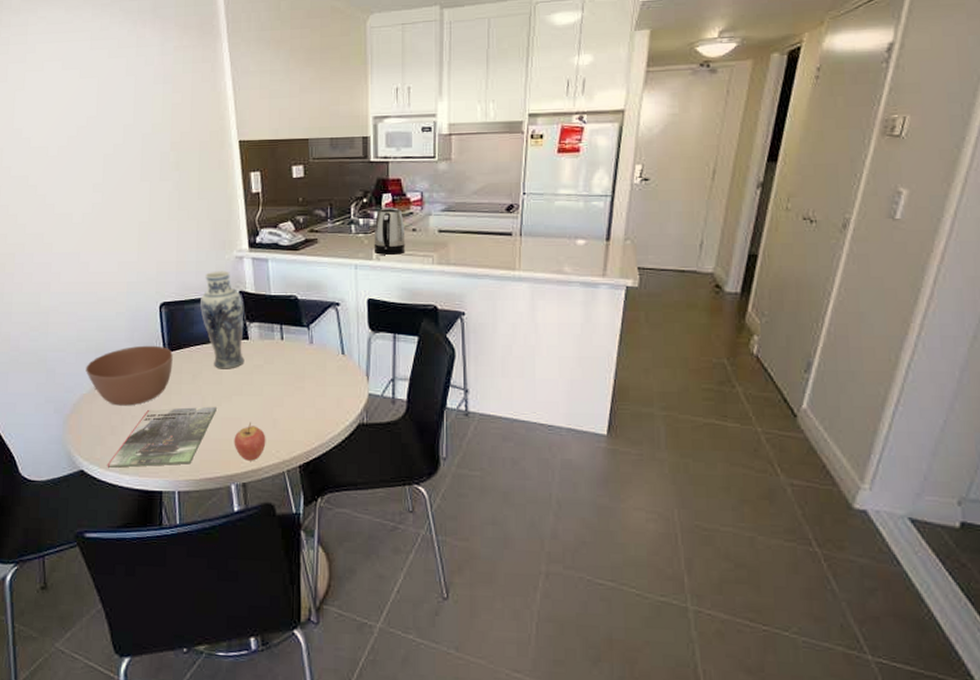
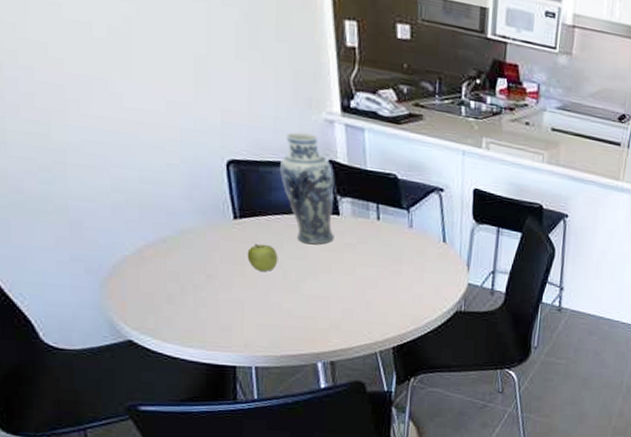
bowl: present [85,345,173,406] -> none [127,206,246,274]
magazine: present [107,406,217,468] -> none [164,279,301,340]
fruit: none [173,373,198,399] -> present [247,244,278,272]
fruit: present [234,422,266,461] -> none [321,301,358,341]
kettle: present [374,207,406,256] -> none [483,93,518,148]

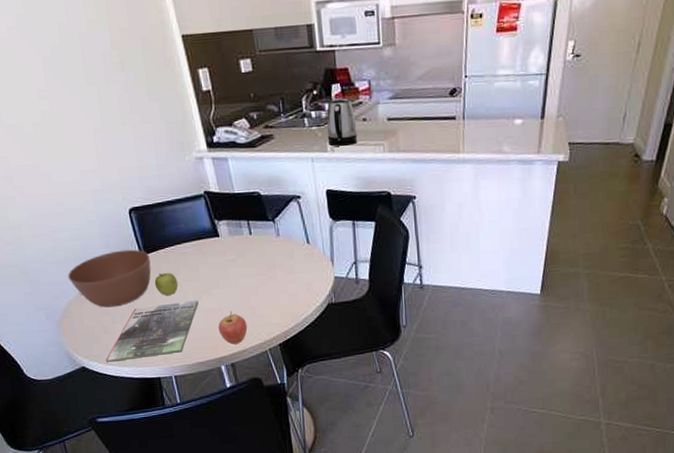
bowl: none [127,206,246,274] -> present [68,249,151,308]
magazine: none [164,279,301,340] -> present [105,300,199,362]
vase: present [280,132,335,245] -> none [167,172,218,266]
fruit: none [321,301,358,341] -> present [218,311,248,345]
kettle: none [483,93,518,148] -> present [327,98,358,147]

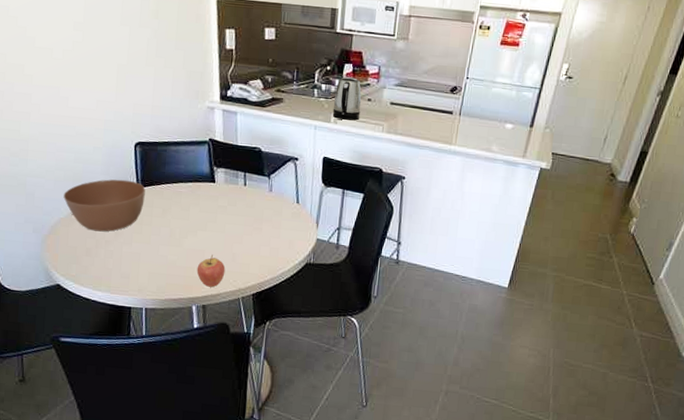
magazine: present [105,300,199,362] -> none [81,236,183,286]
fruit: present [154,272,179,296] -> none [144,207,168,230]

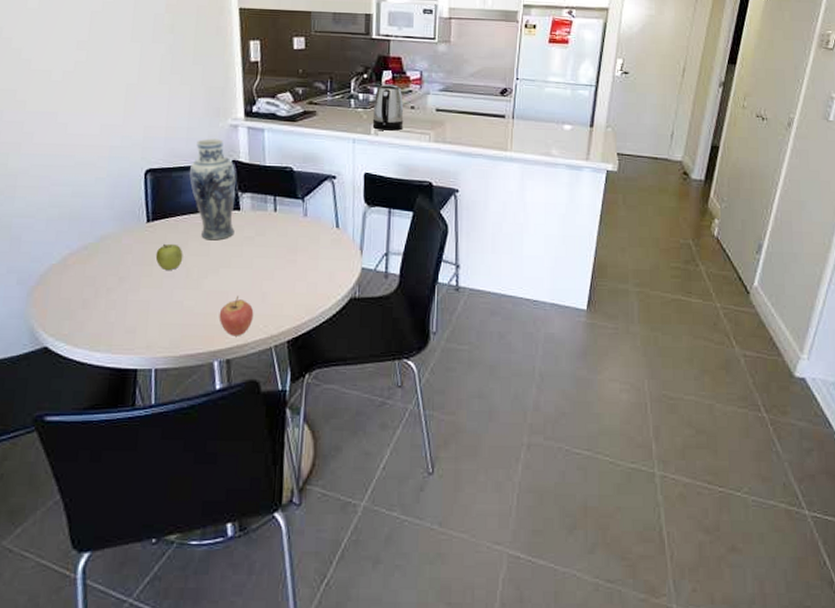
bowl: present [63,179,146,232] -> none [56,213,157,278]
fruit: none [144,207,168,230] -> present [155,243,183,271]
vase: none [172,118,212,208] -> present [189,138,237,241]

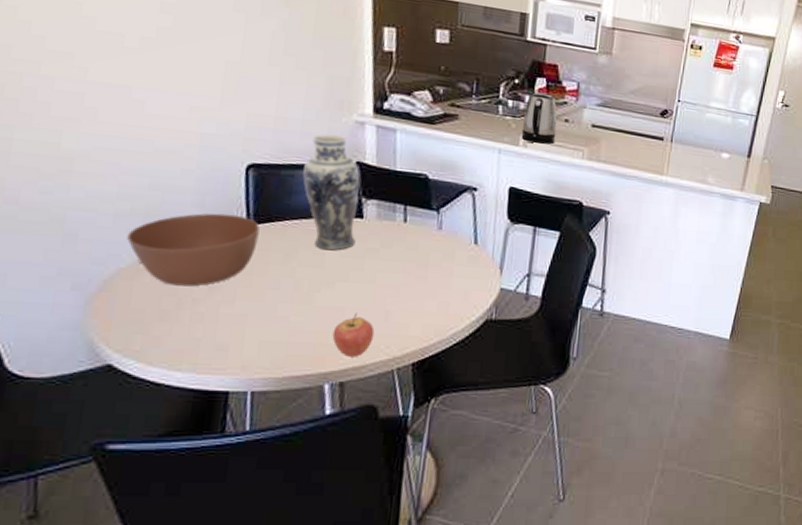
bowl: none [56,213,157,278] -> present [127,213,260,287]
fruit: present [155,243,183,271] -> none [256,251,292,282]

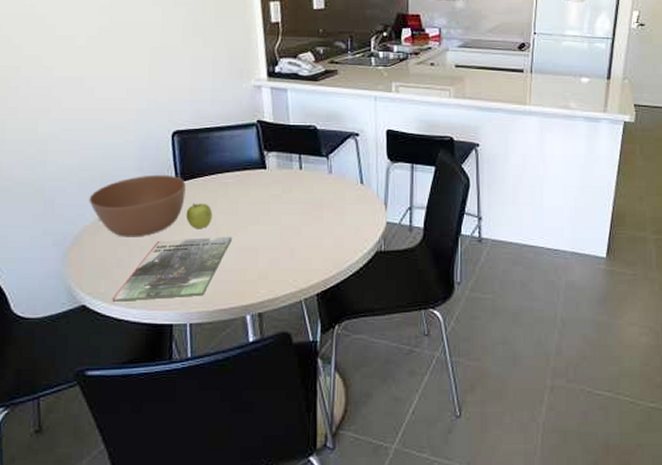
magazine: none [149,292,314,362] -> present [112,236,232,301]
fruit: none [256,251,292,282] -> present [186,203,213,229]
vase: present [302,134,360,251] -> none [216,99,262,199]
fruit: present [332,312,375,357] -> none [249,251,283,291]
kettle: present [521,92,557,145] -> none [393,42,424,89]

